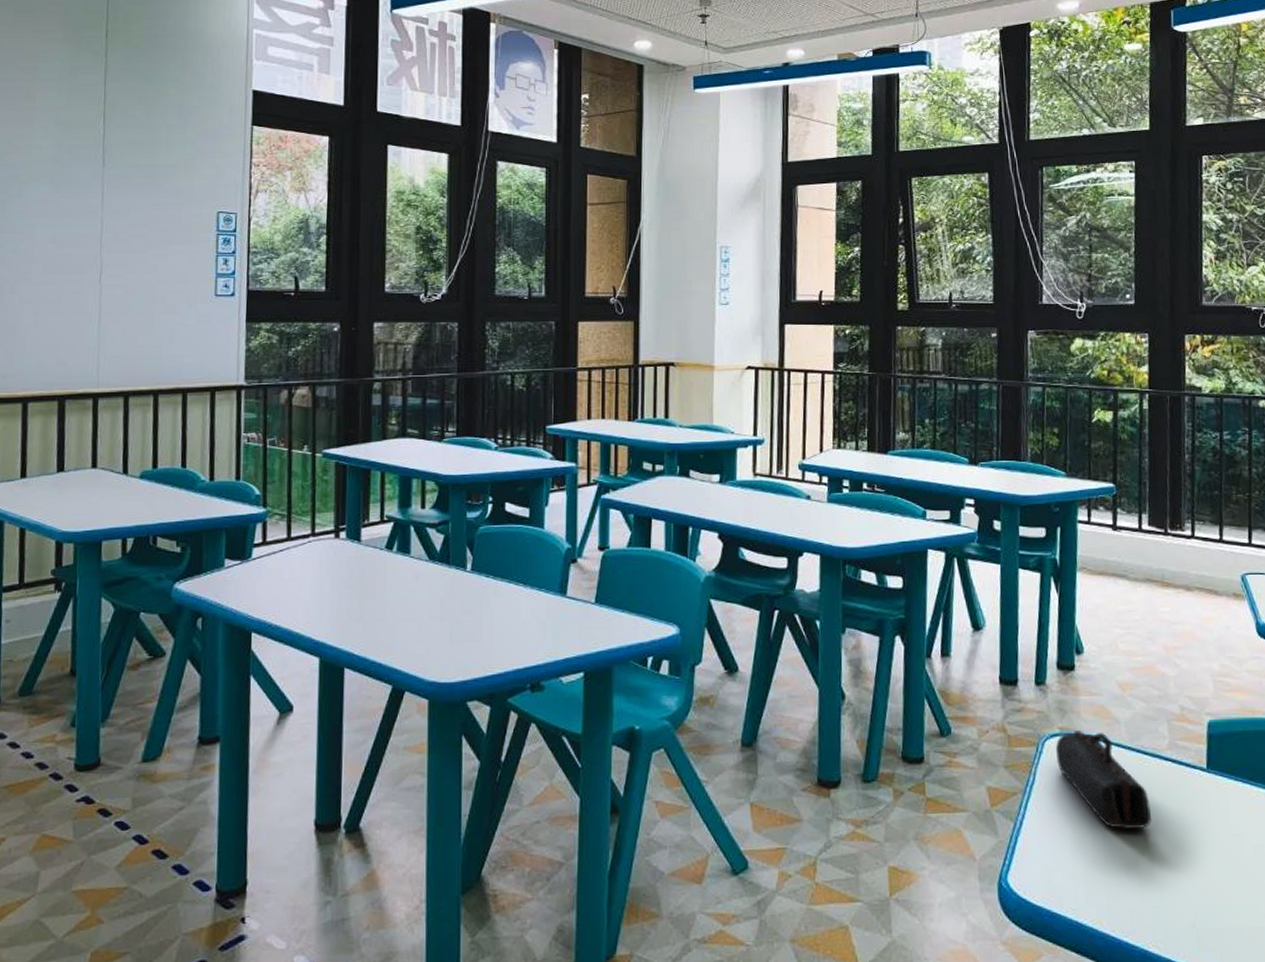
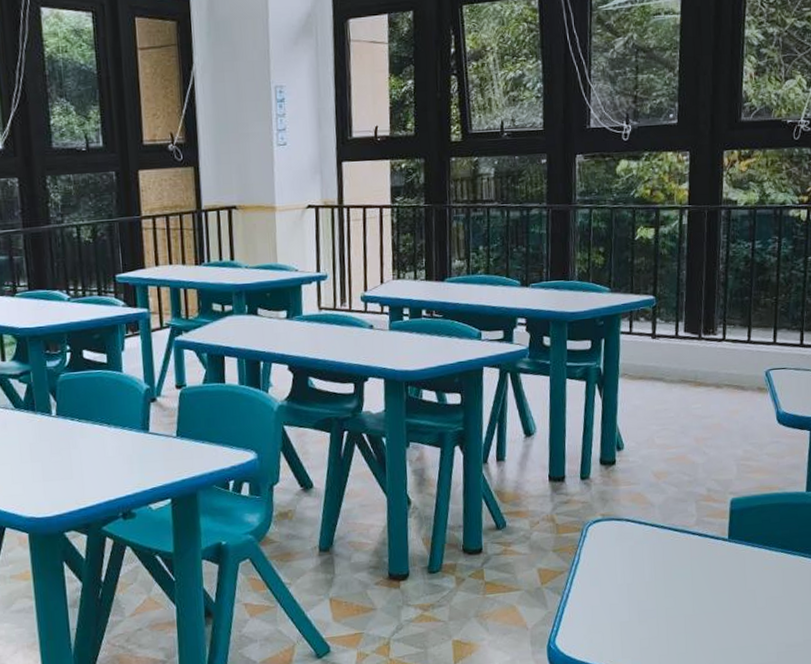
pencil case: present [1055,731,1151,829] -> none [597,515,679,594]

